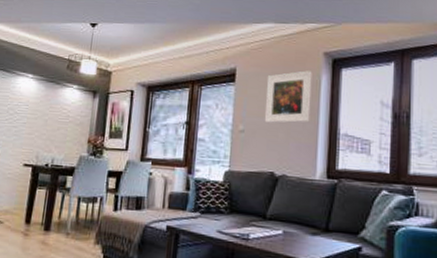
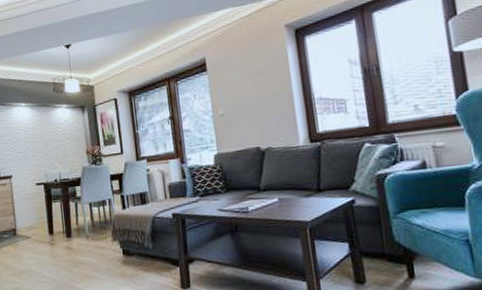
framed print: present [264,71,313,123] -> none [236,45,284,103]

